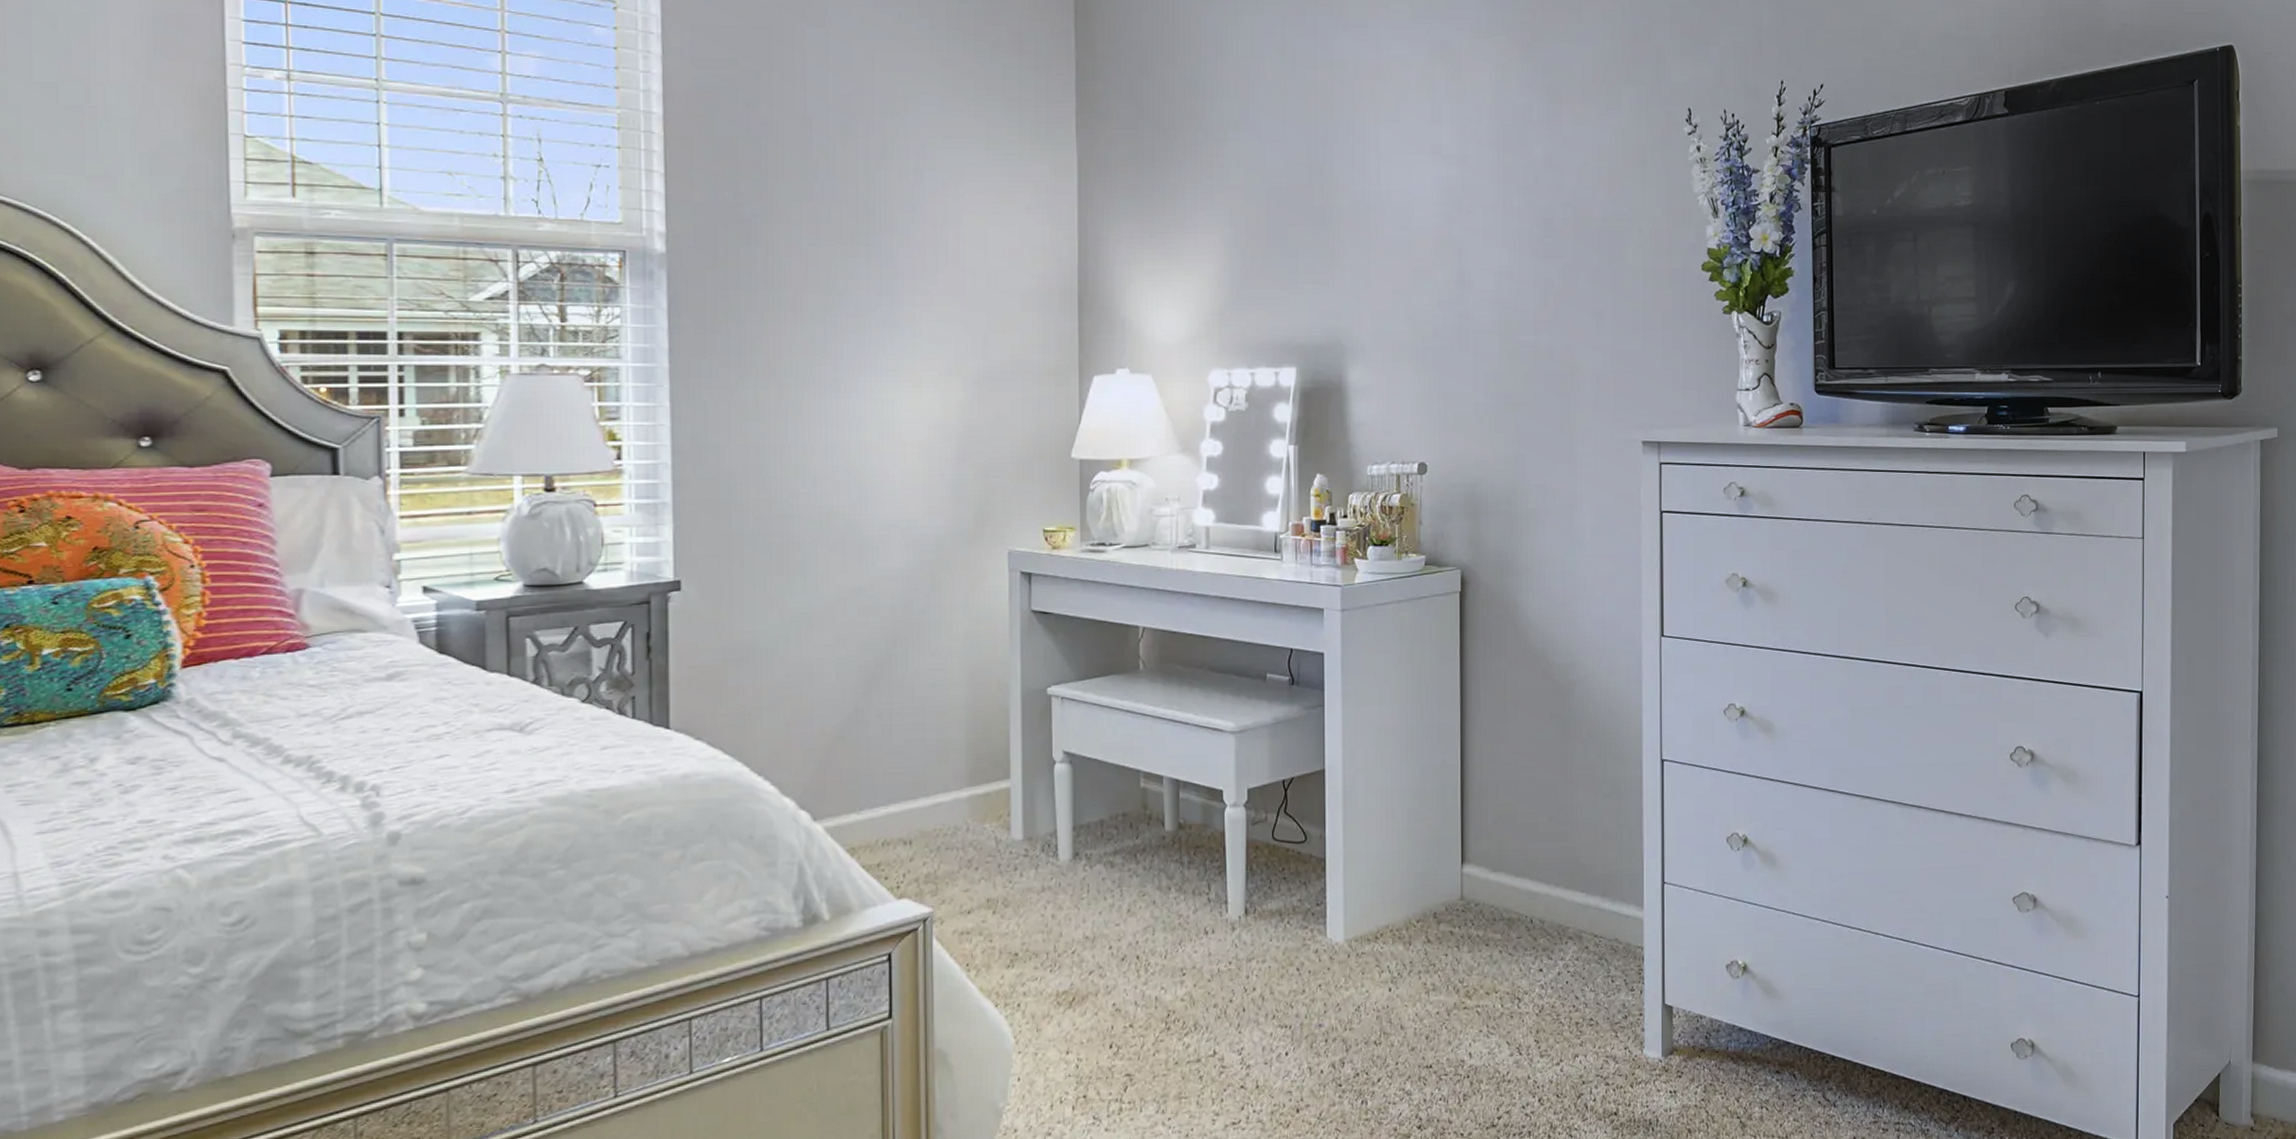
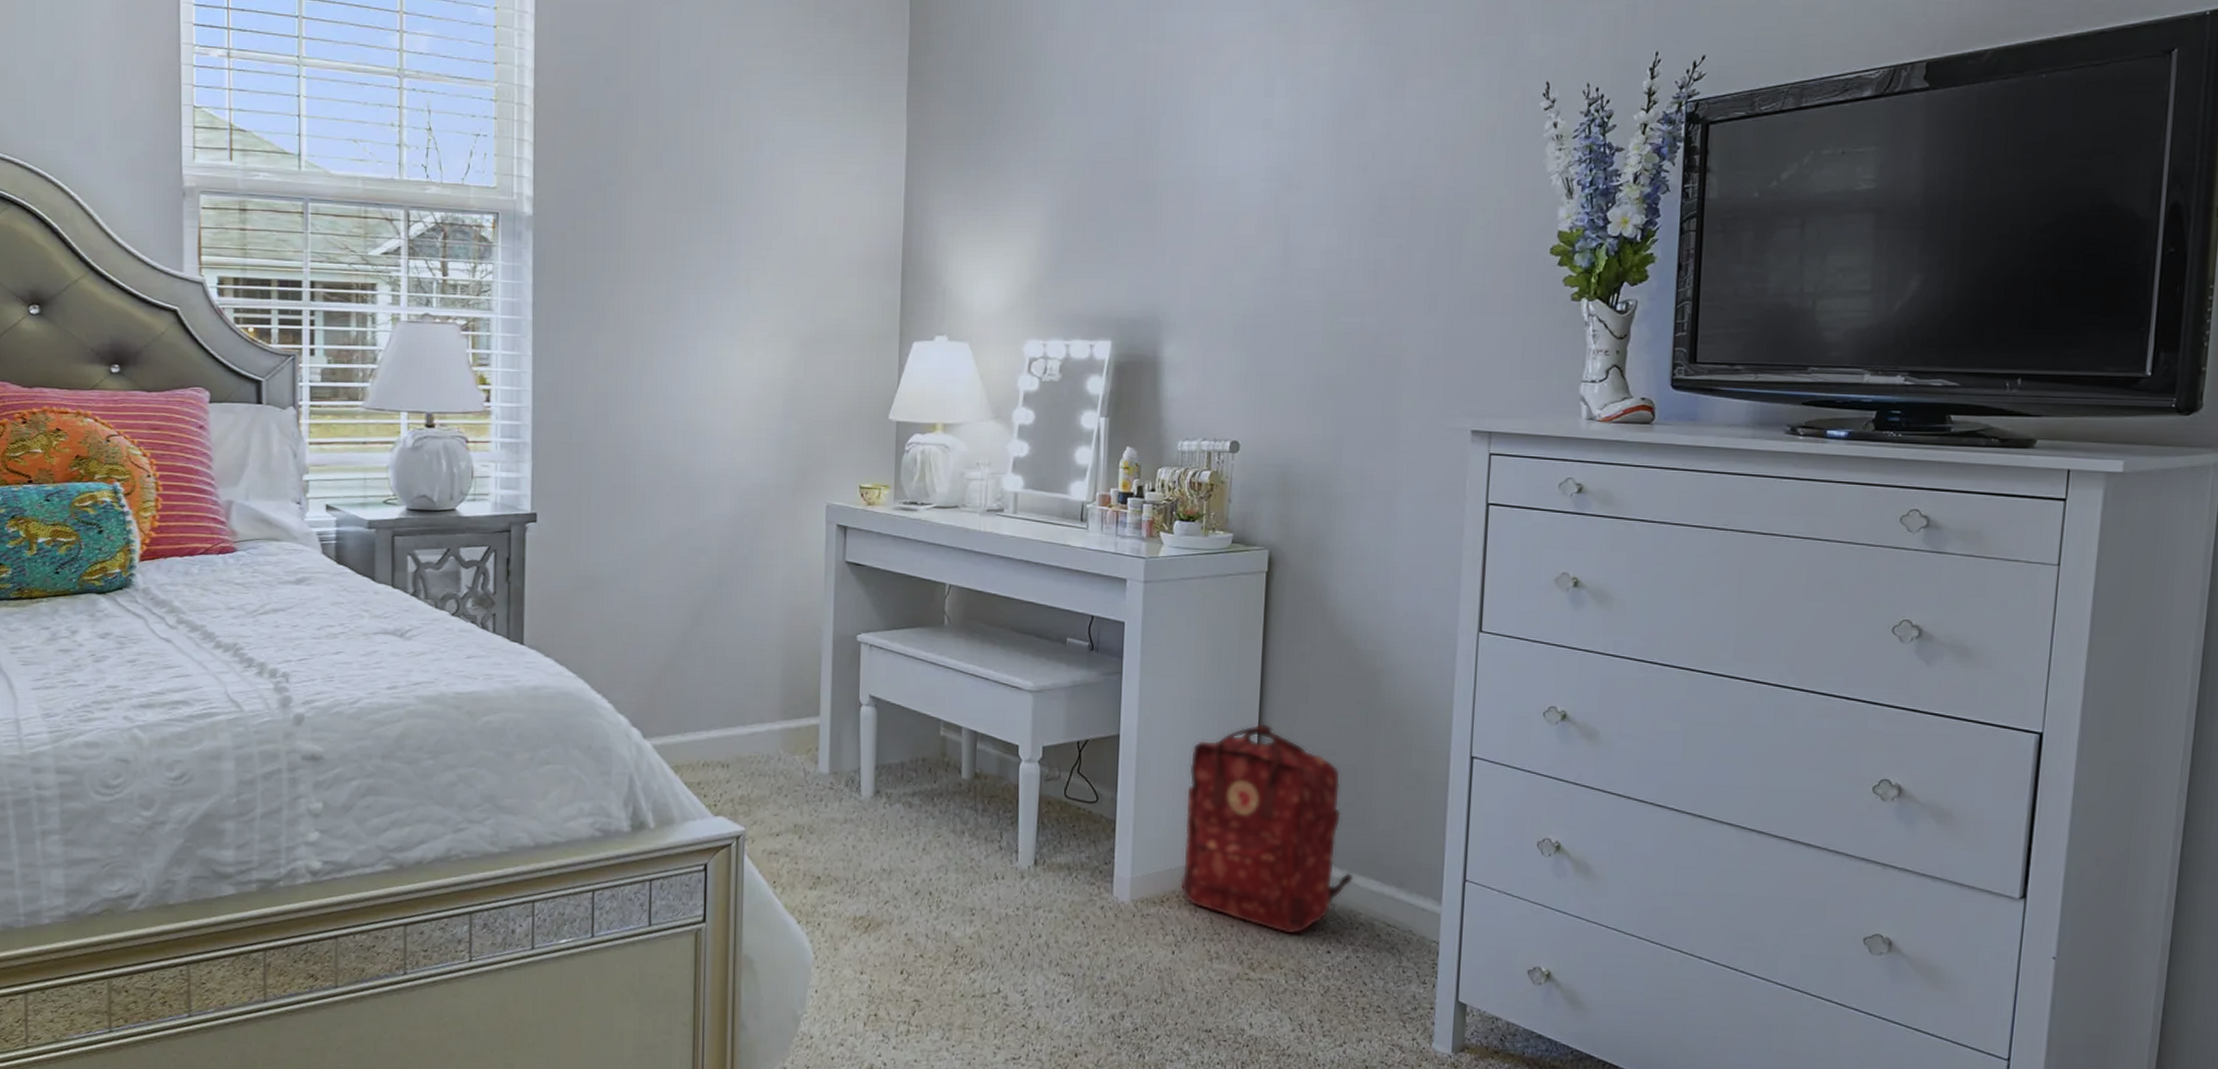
backpack: none [1393,743,1561,958] -> present [1180,722,1354,935]

